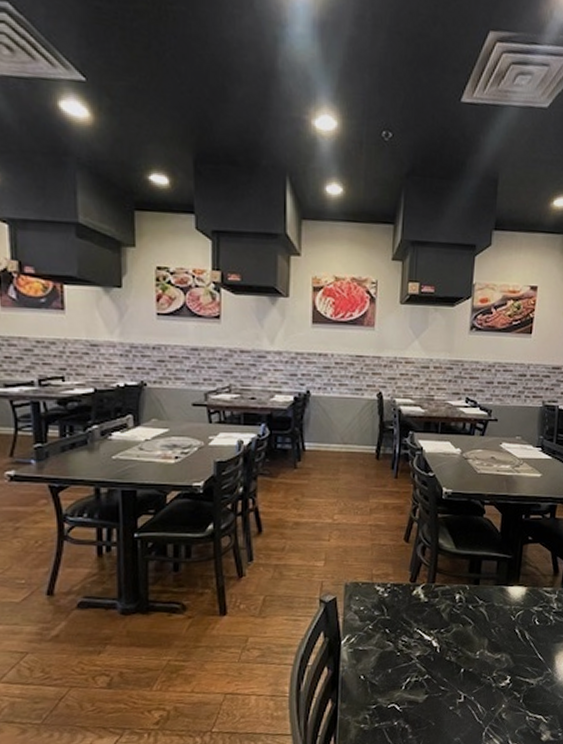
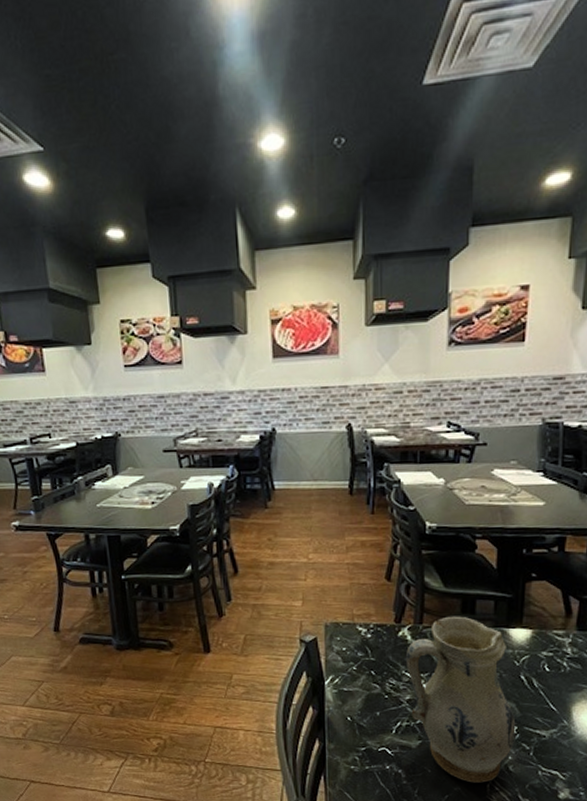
ceramic pitcher: none [418,575,510,733] -> present [406,616,516,783]

